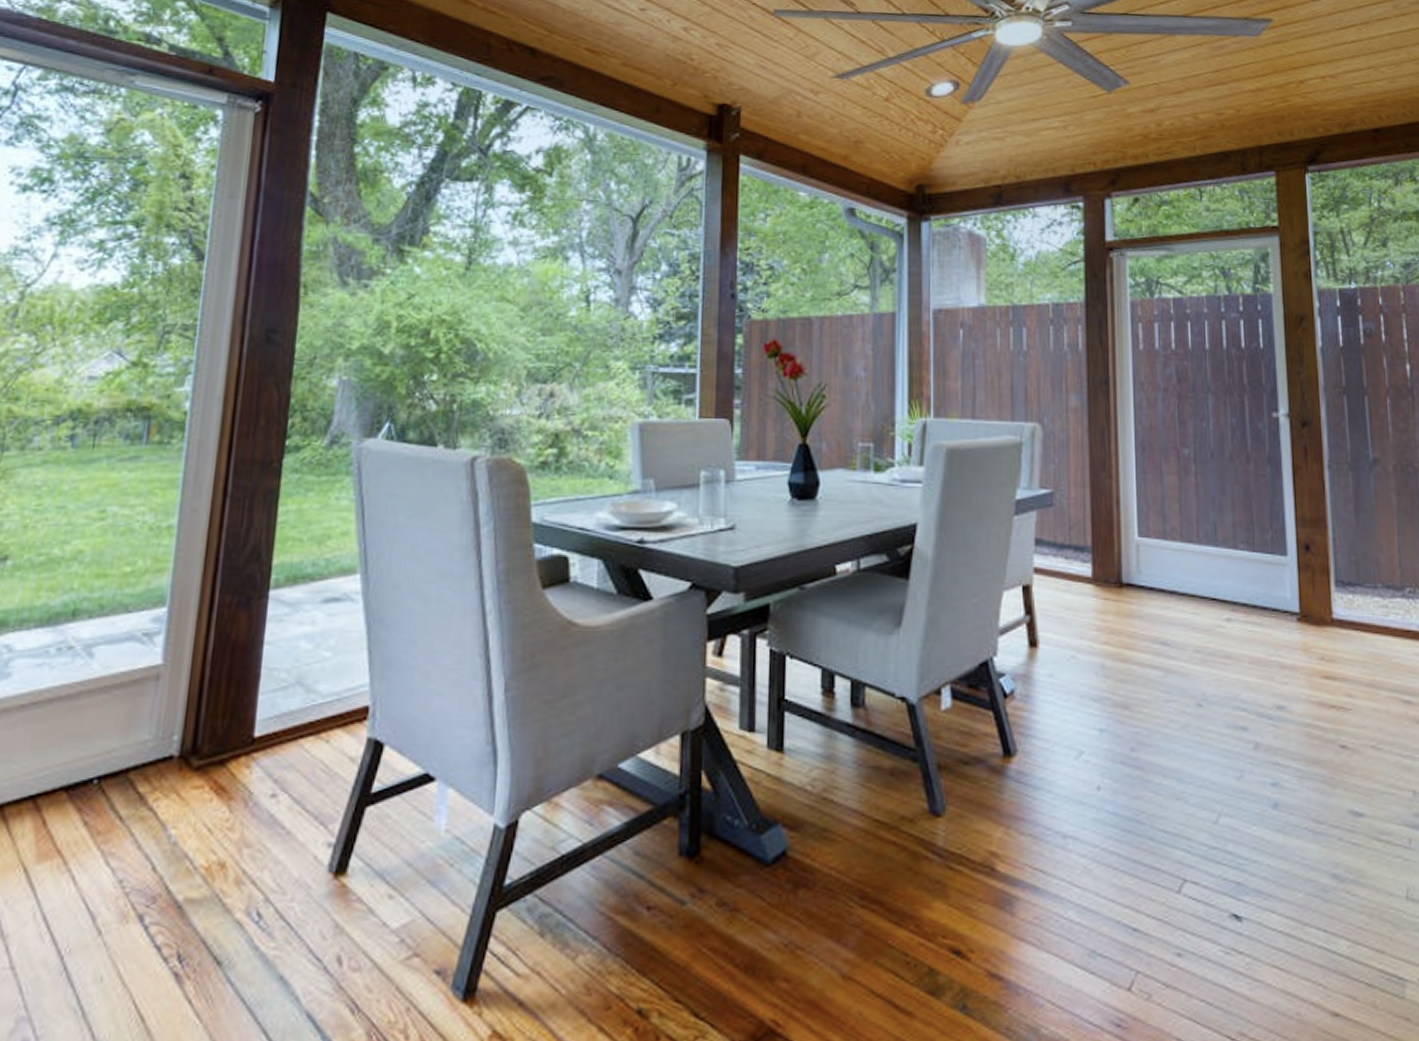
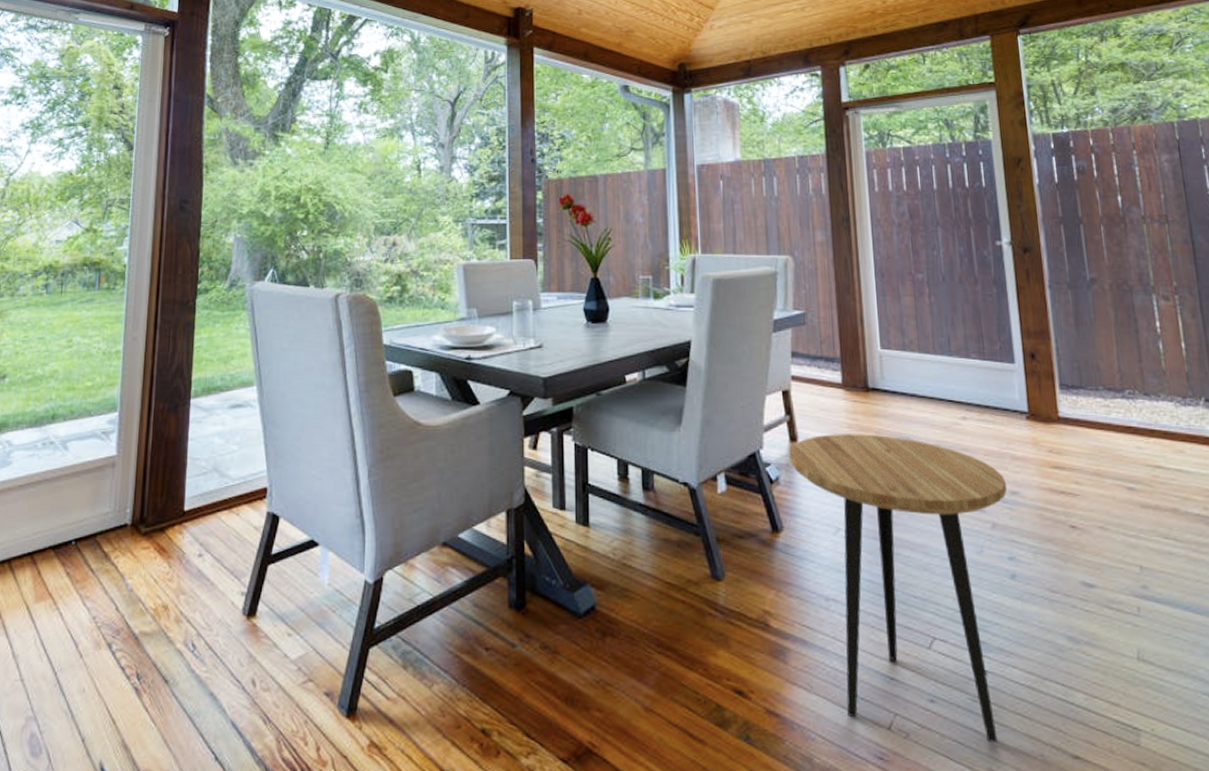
side table: none [1028,638,1273,1001] -> present [789,434,1008,742]

